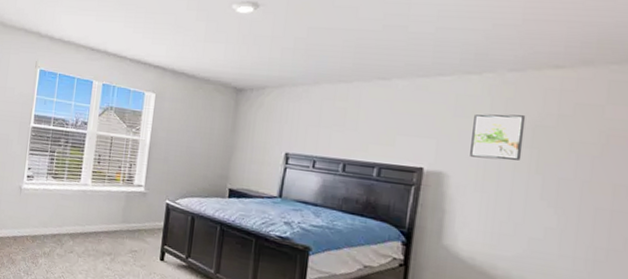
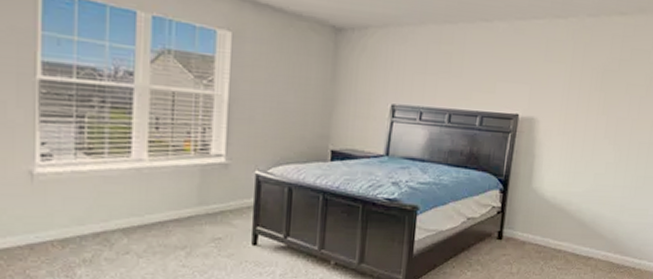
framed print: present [470,114,526,160] -> none [556,58,598,104]

